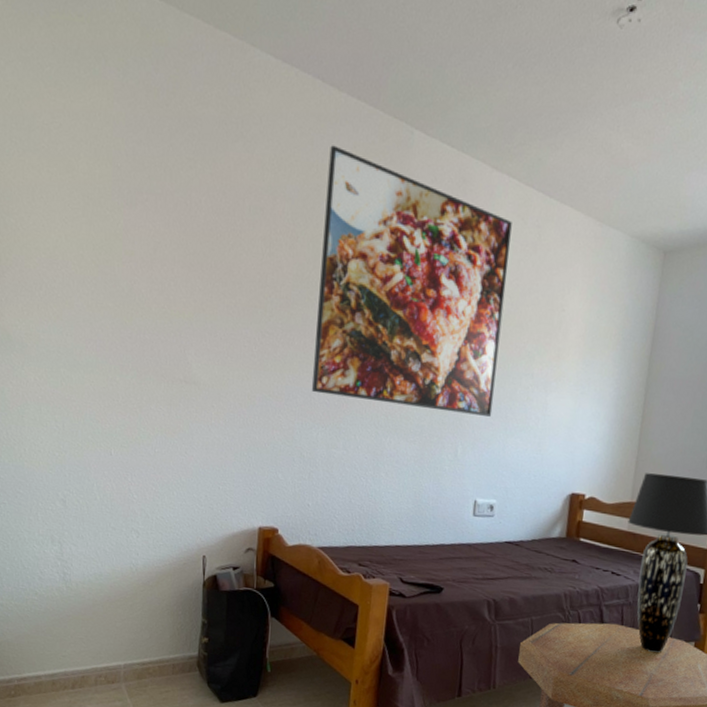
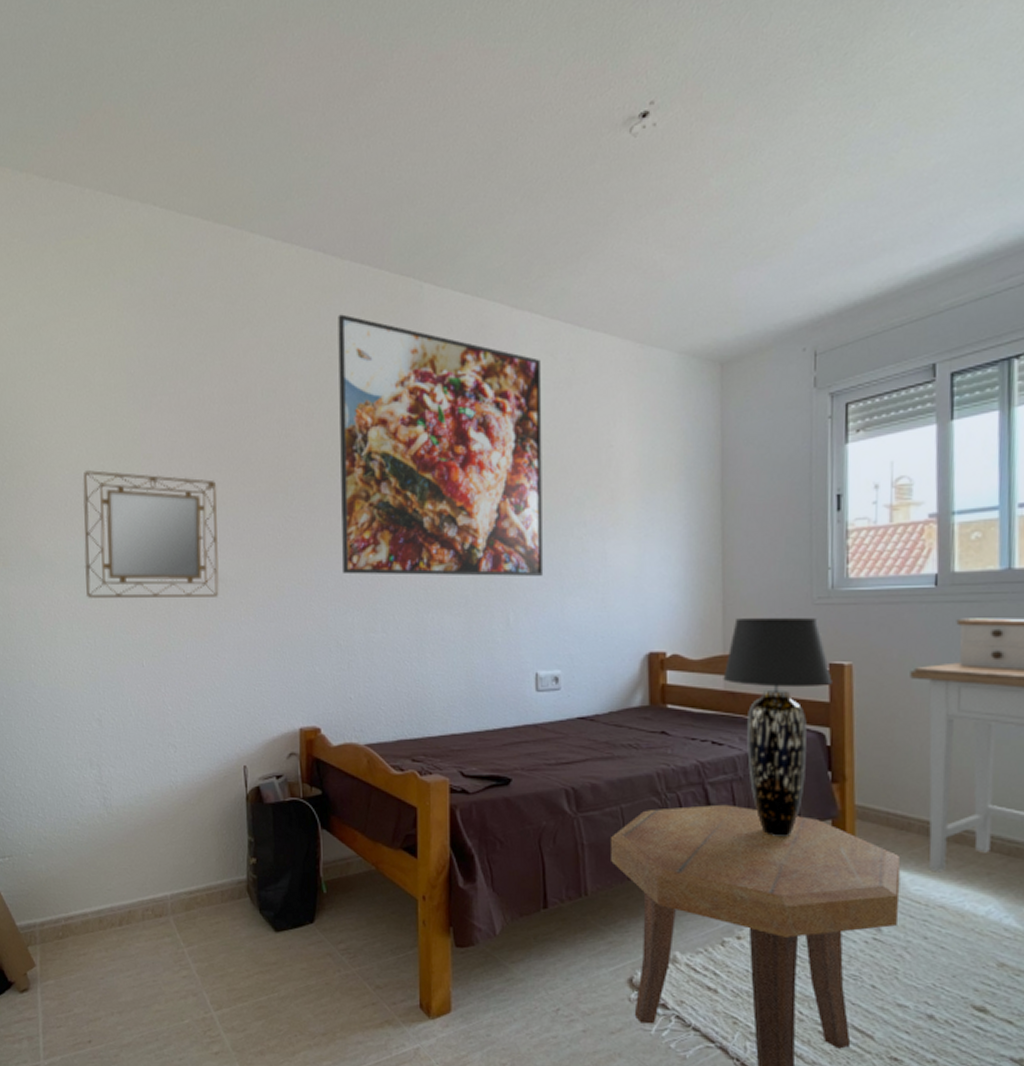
home mirror: none [56,257,198,399] -> present [83,470,219,598]

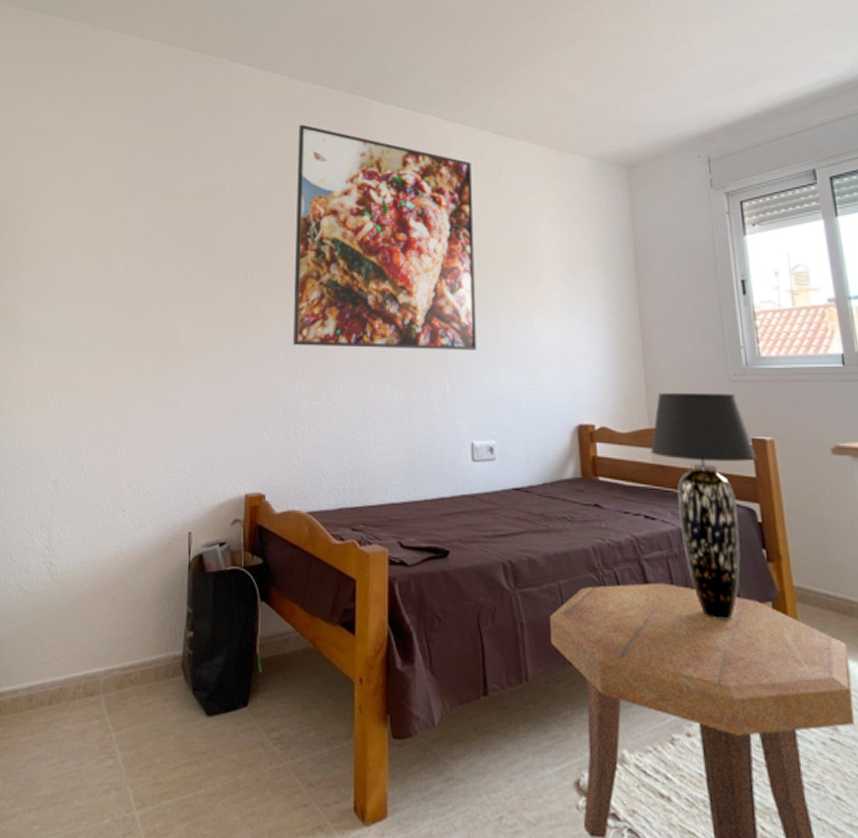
home mirror: present [83,470,219,598] -> none [57,250,185,365]

